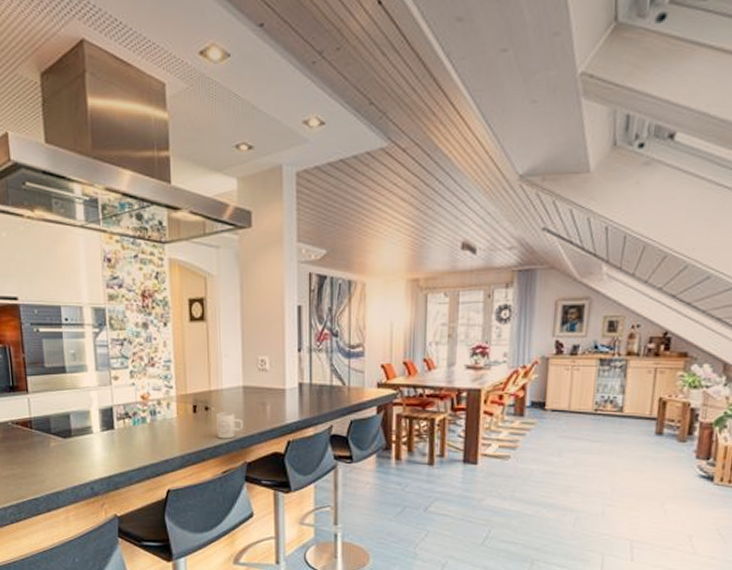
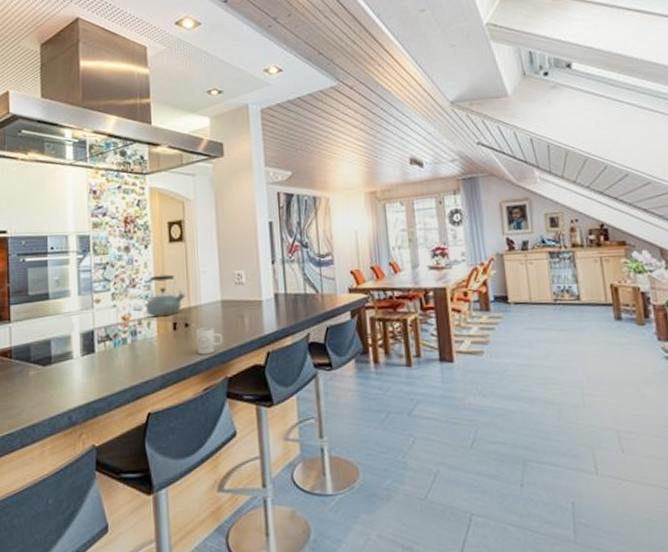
kettle: none [165,355,208,399] -> present [146,274,187,317]

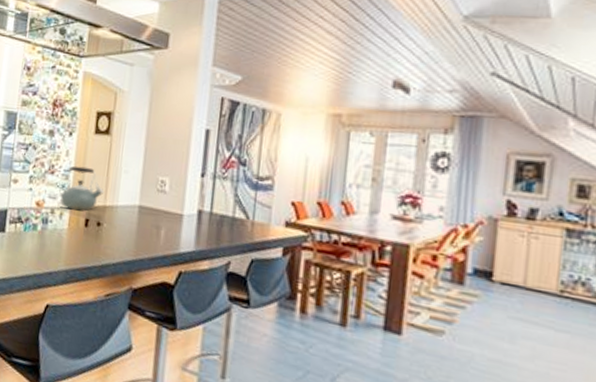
mug: present [195,327,223,355] -> none [105,230,135,260]

